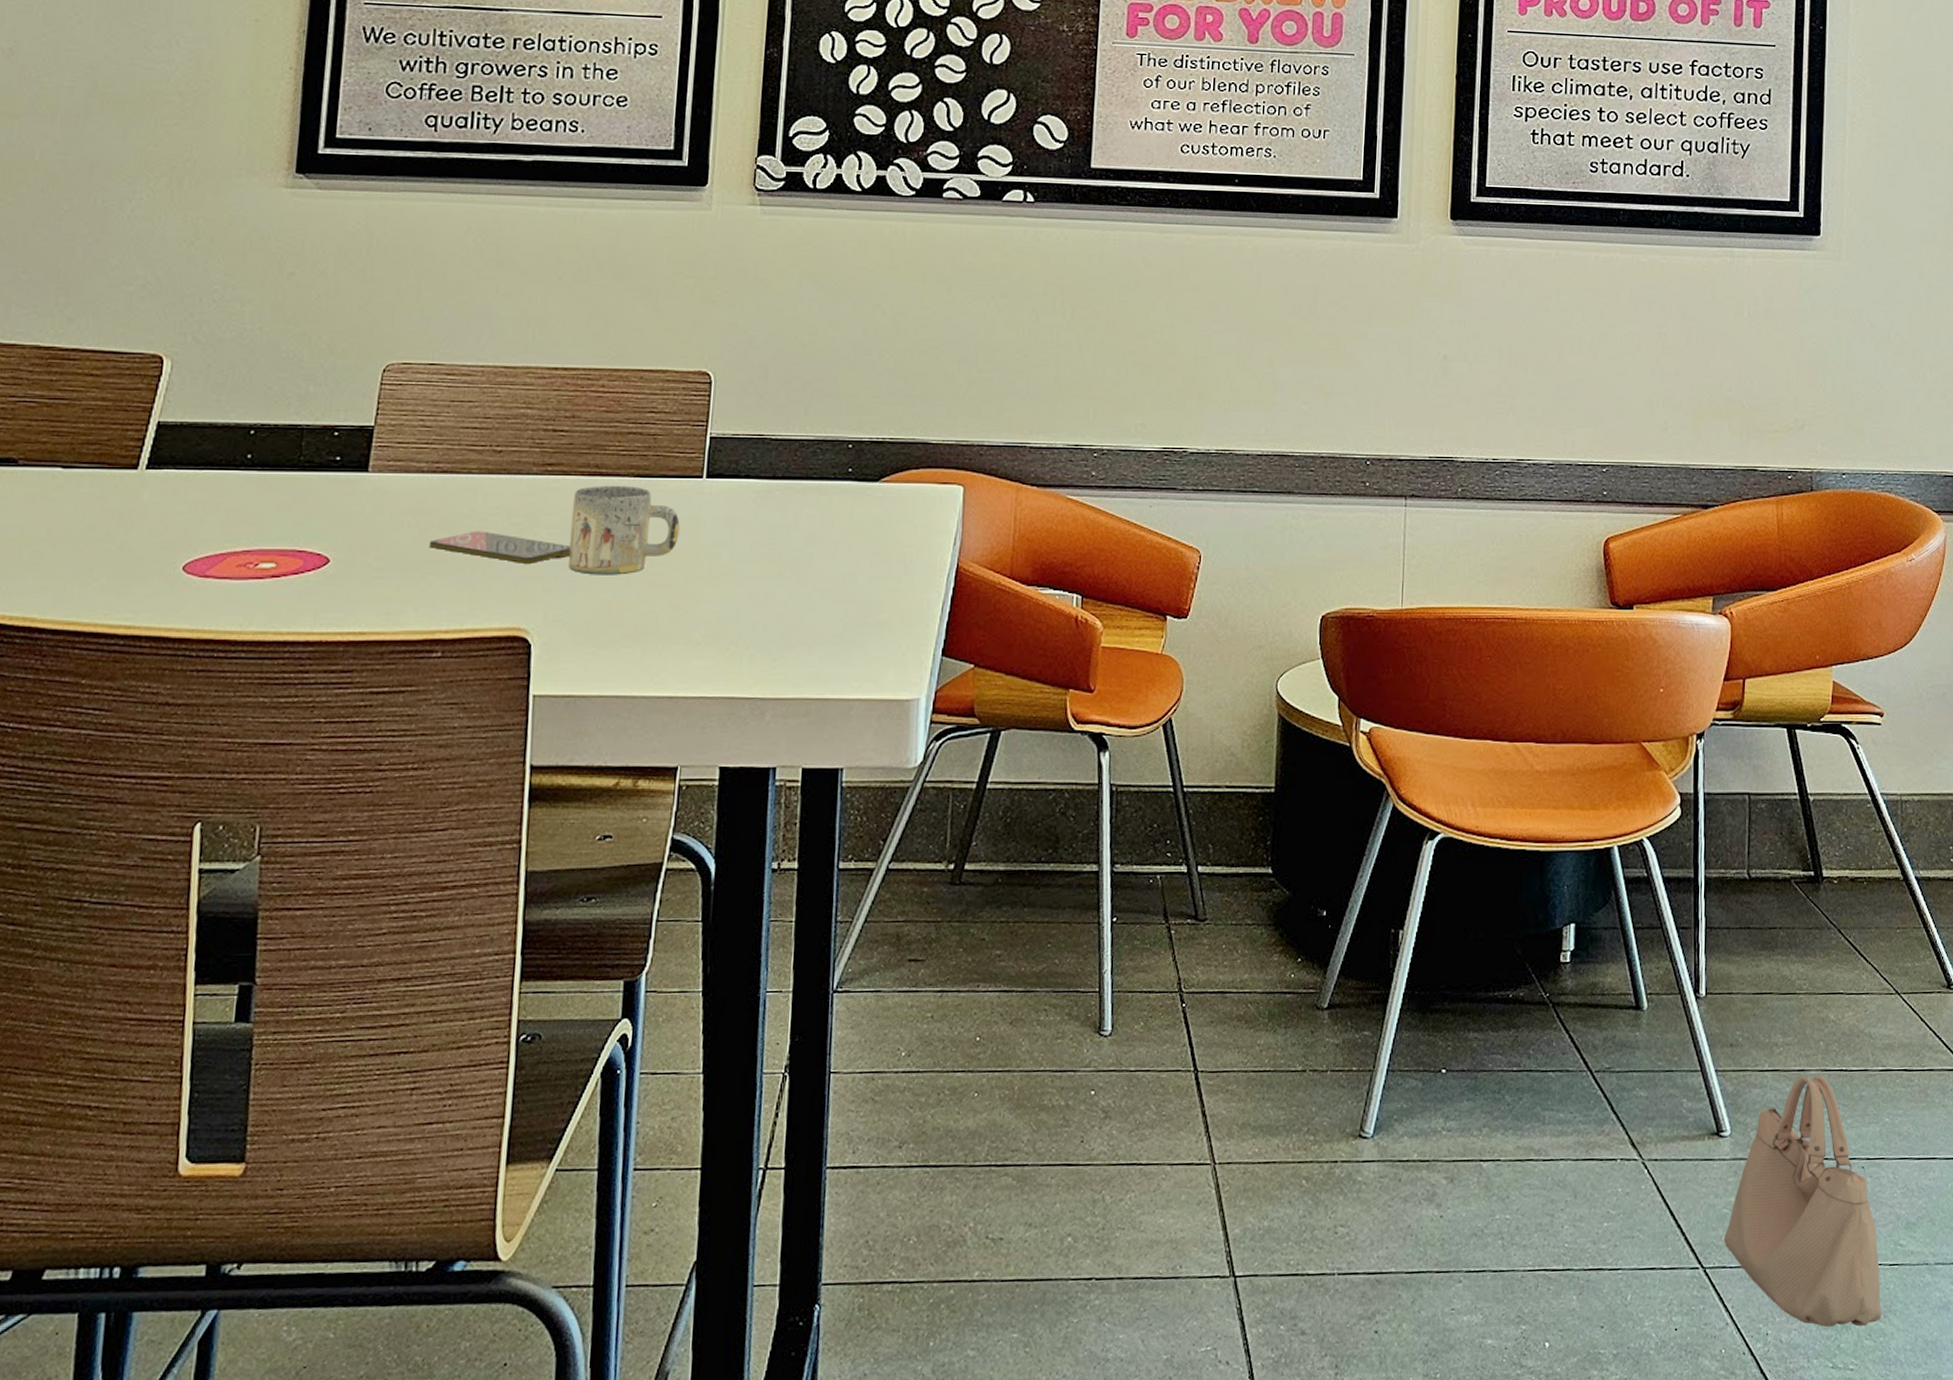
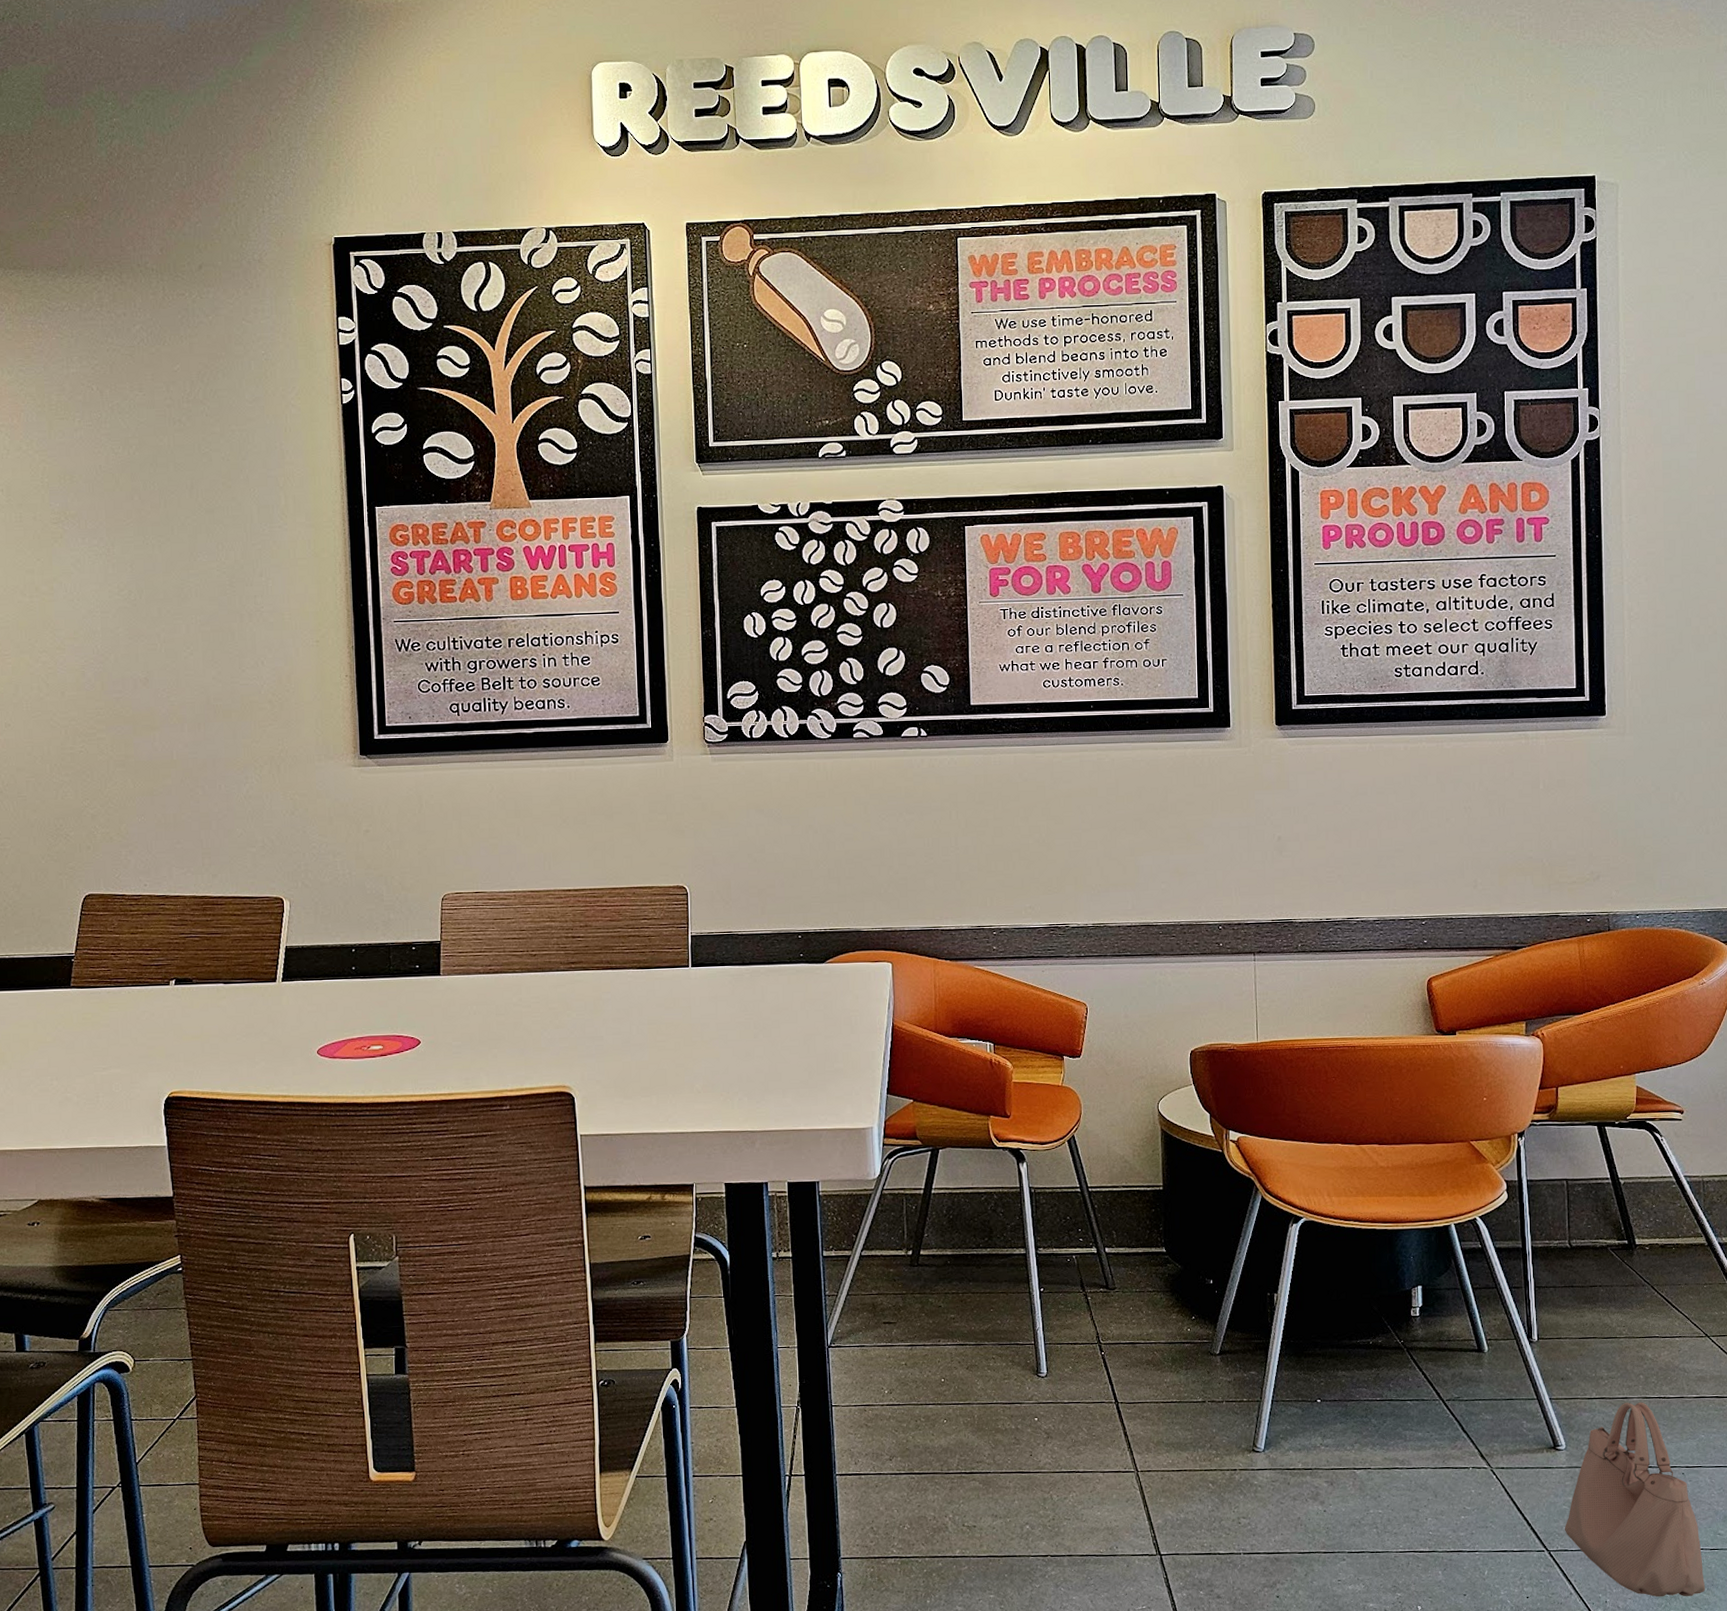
smartphone: present [428,531,570,563] -> none [491,1015,595,1038]
mug: present [568,485,680,575] -> none [593,976,676,1044]

